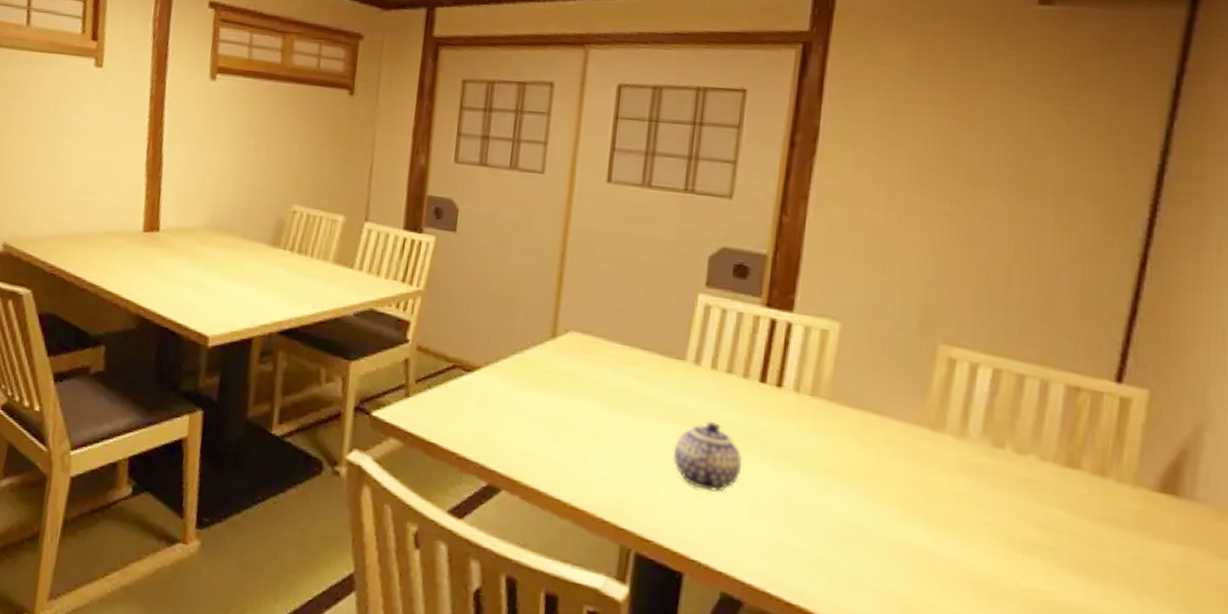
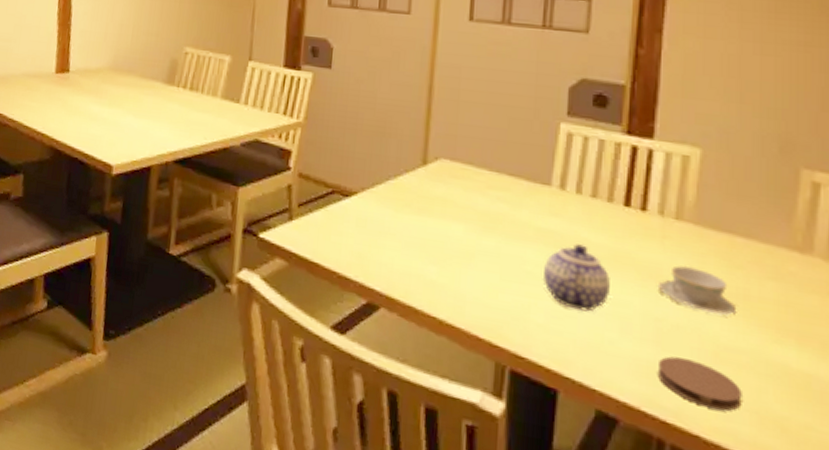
coaster: none [784,536,867,591] -> present [657,356,742,411]
teacup: none [790,443,867,495] -> present [659,265,737,316]

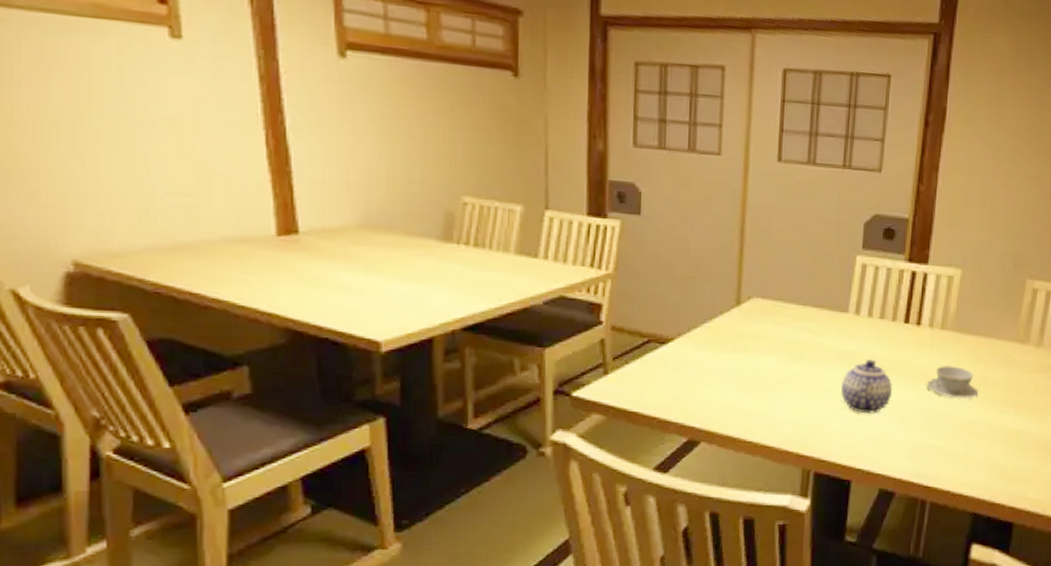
coaster: present [657,356,742,411] -> none [923,437,978,469]

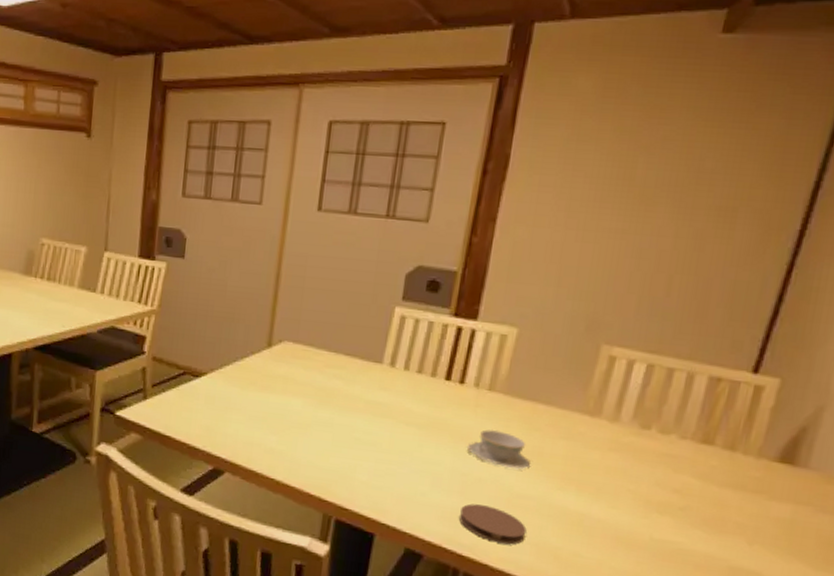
teapot: present [840,360,892,414] -> none [368,413,427,470]
coaster: none [923,437,978,469] -> present [458,503,527,545]

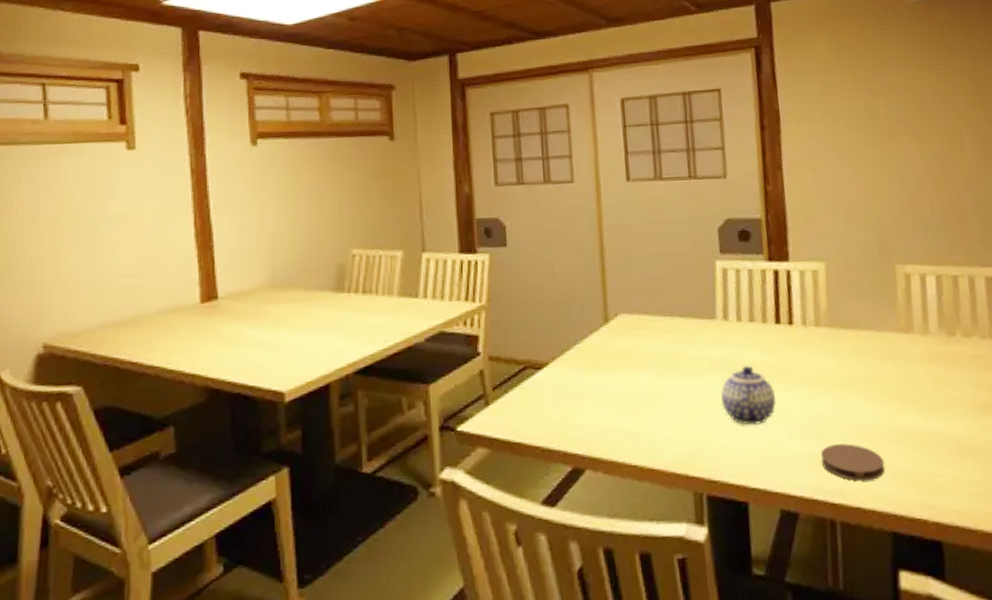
teapot: none [368,413,427,470] -> present [721,366,776,426]
teacup: present [468,429,531,470] -> none [811,363,870,400]

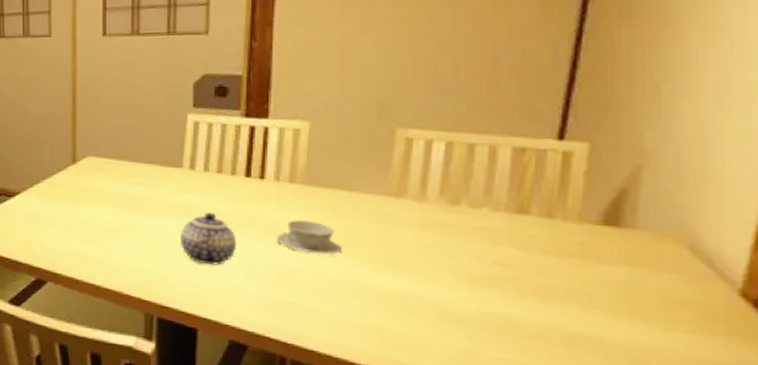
teacup: none [811,363,870,400] -> present [277,219,343,256]
coaster: present [821,443,885,481] -> none [278,292,348,329]

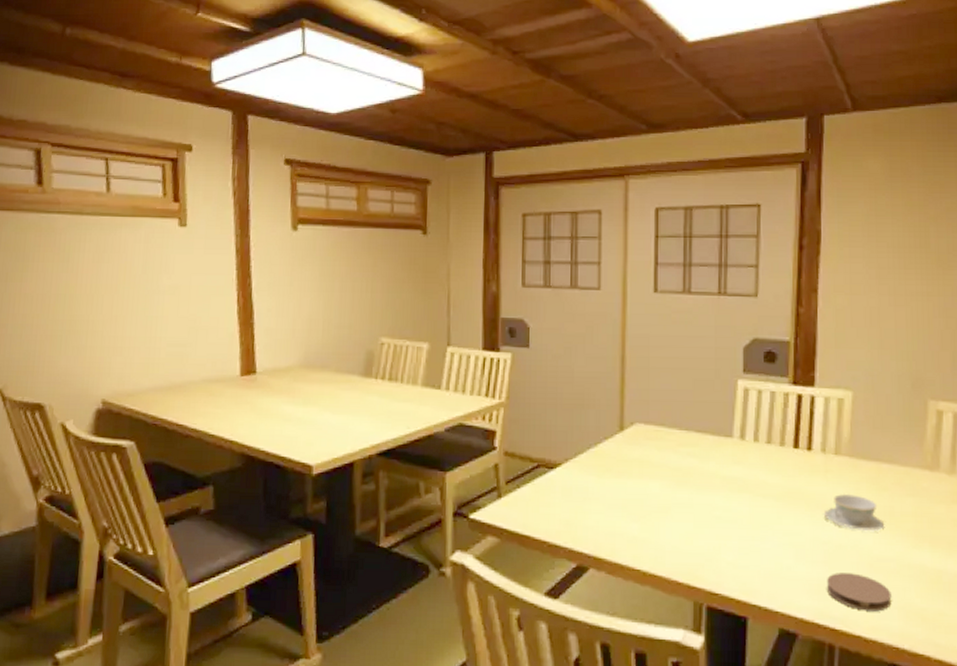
teapot: present [179,212,236,265] -> none [729,486,785,545]
coaster: none [278,292,348,329] -> present [826,573,892,612]

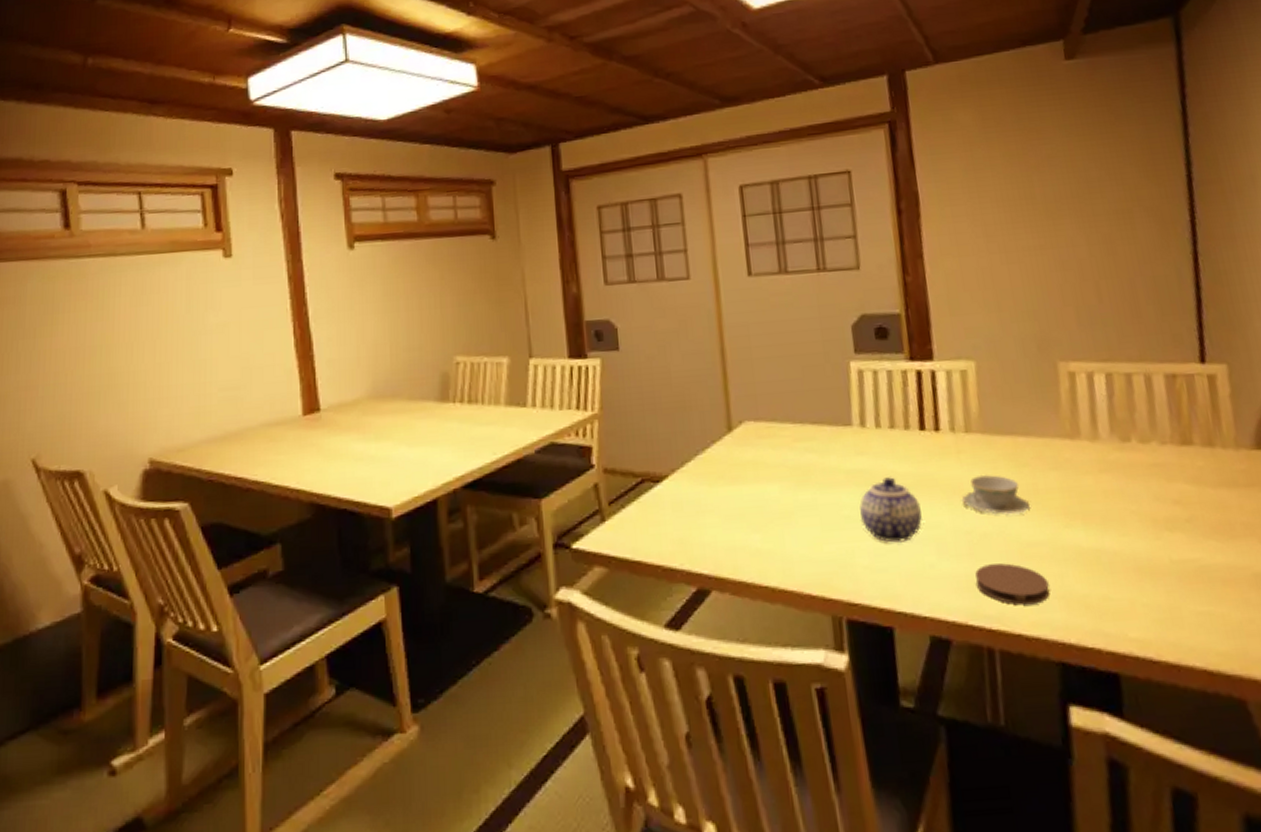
teapot: none [729,486,785,545] -> present [859,477,922,543]

